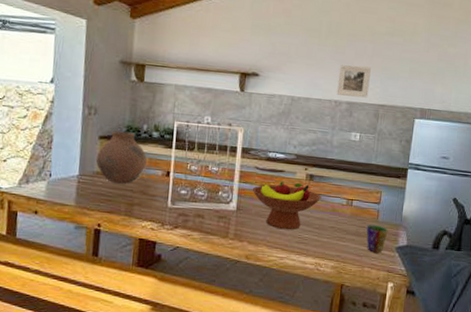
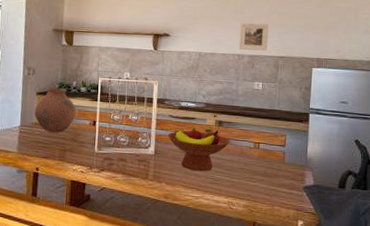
cup: present [366,225,389,253] -> none [274,166,295,193]

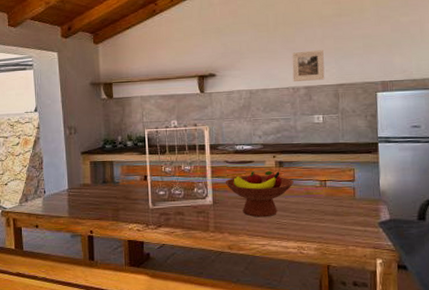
vase: present [34,87,76,133] -> none [81,145,125,192]

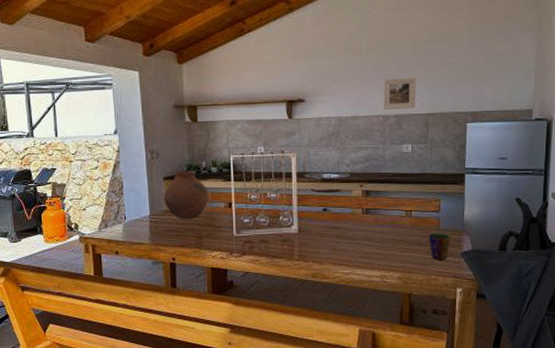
vase: none [81,145,125,192] -> present [163,170,209,219]
fruit bowl: present [225,170,294,218] -> none [311,199,380,247]
cup: none [344,203,368,231] -> present [429,233,451,260]

